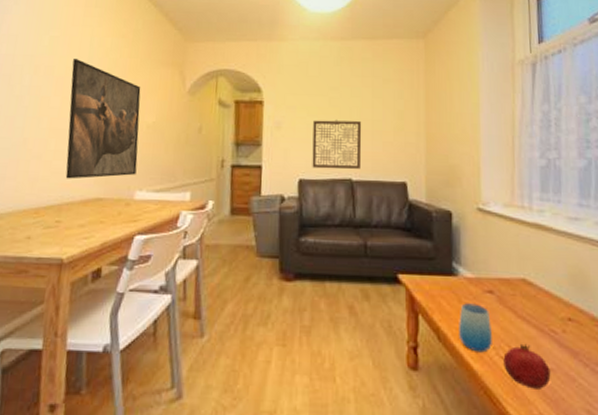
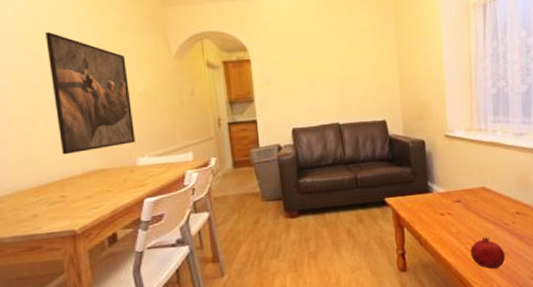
wall art: present [312,119,362,170] -> none [299,70,346,117]
cup: present [459,303,492,353] -> none [435,212,462,249]

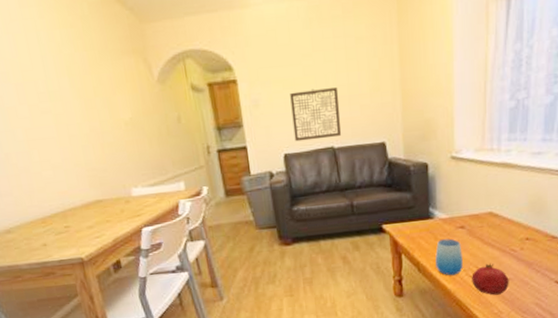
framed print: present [45,32,135,155] -> none [25,60,127,187]
wall art: none [299,70,346,117] -> present [290,88,341,142]
cup: none [435,212,462,249] -> present [435,238,463,276]

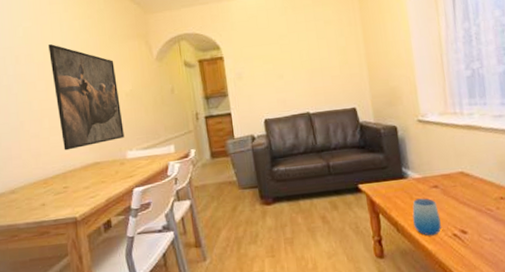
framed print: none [25,60,127,187] -> present [48,44,124,151]
wall art: present [290,88,341,142] -> none [269,62,315,108]
fruit: present [472,263,509,295] -> none [451,223,491,257]

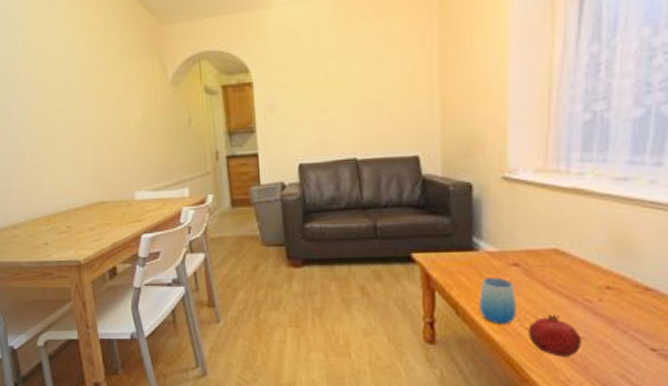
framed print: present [48,44,124,151] -> none [50,60,133,186]
fruit: none [451,223,491,257] -> present [528,314,582,357]

